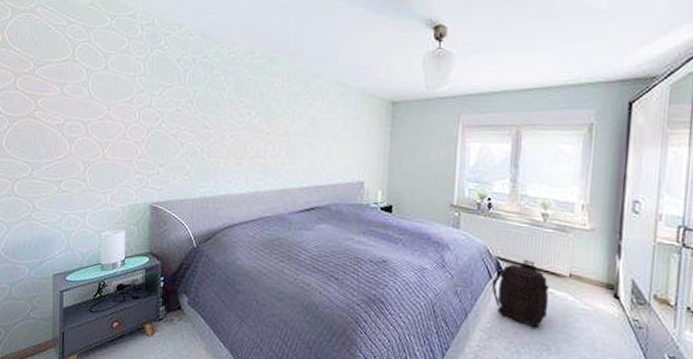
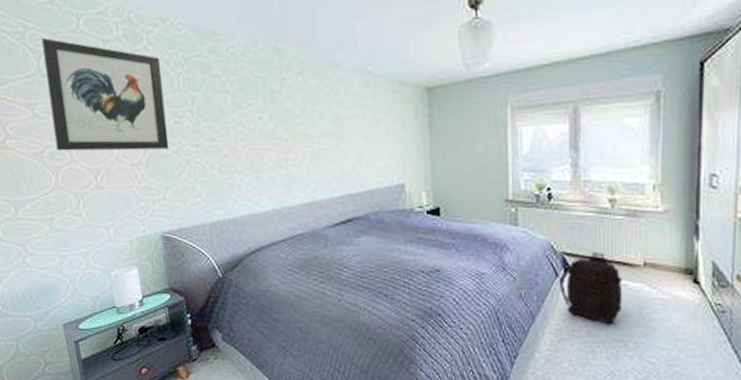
wall art: none [75,32,173,132] -> present [41,38,169,151]

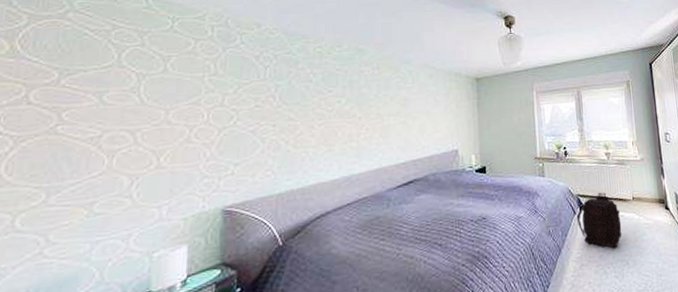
wall art: present [41,38,169,151] -> none [118,36,250,135]

